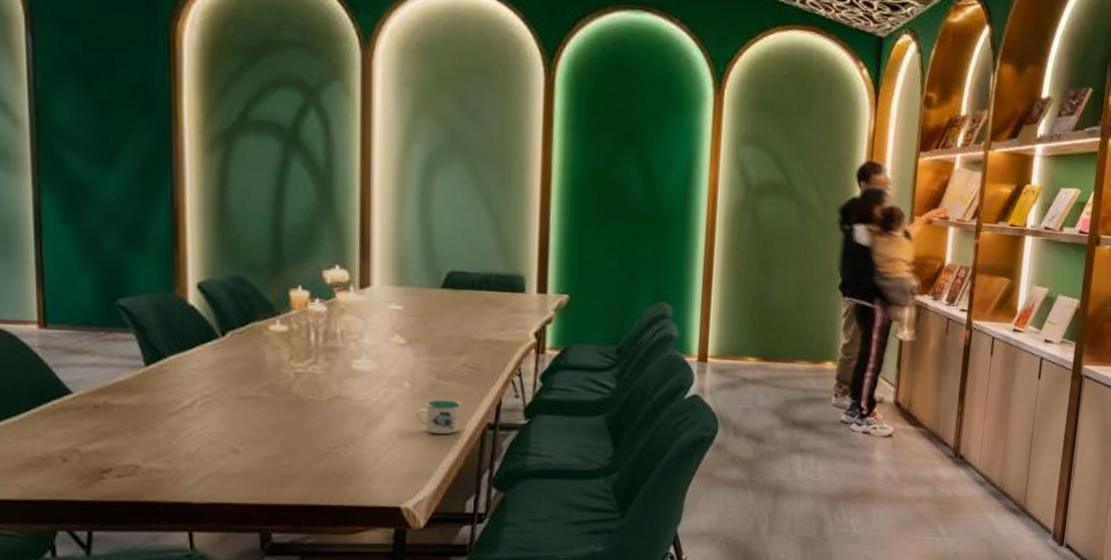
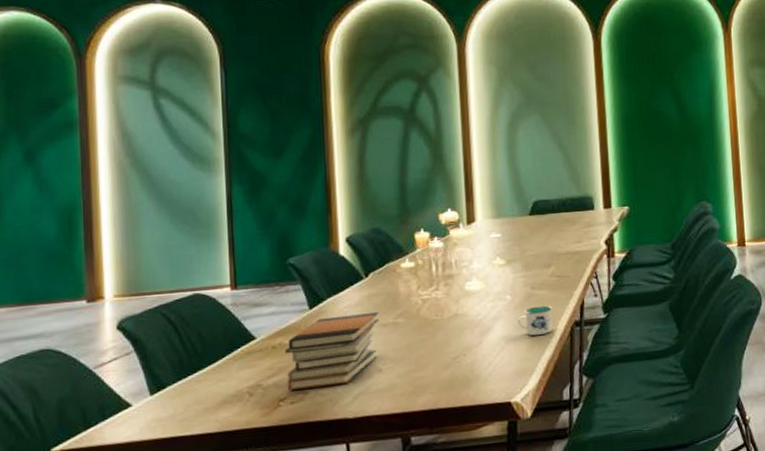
book stack: none [110,379,238,462] -> present [284,312,379,390]

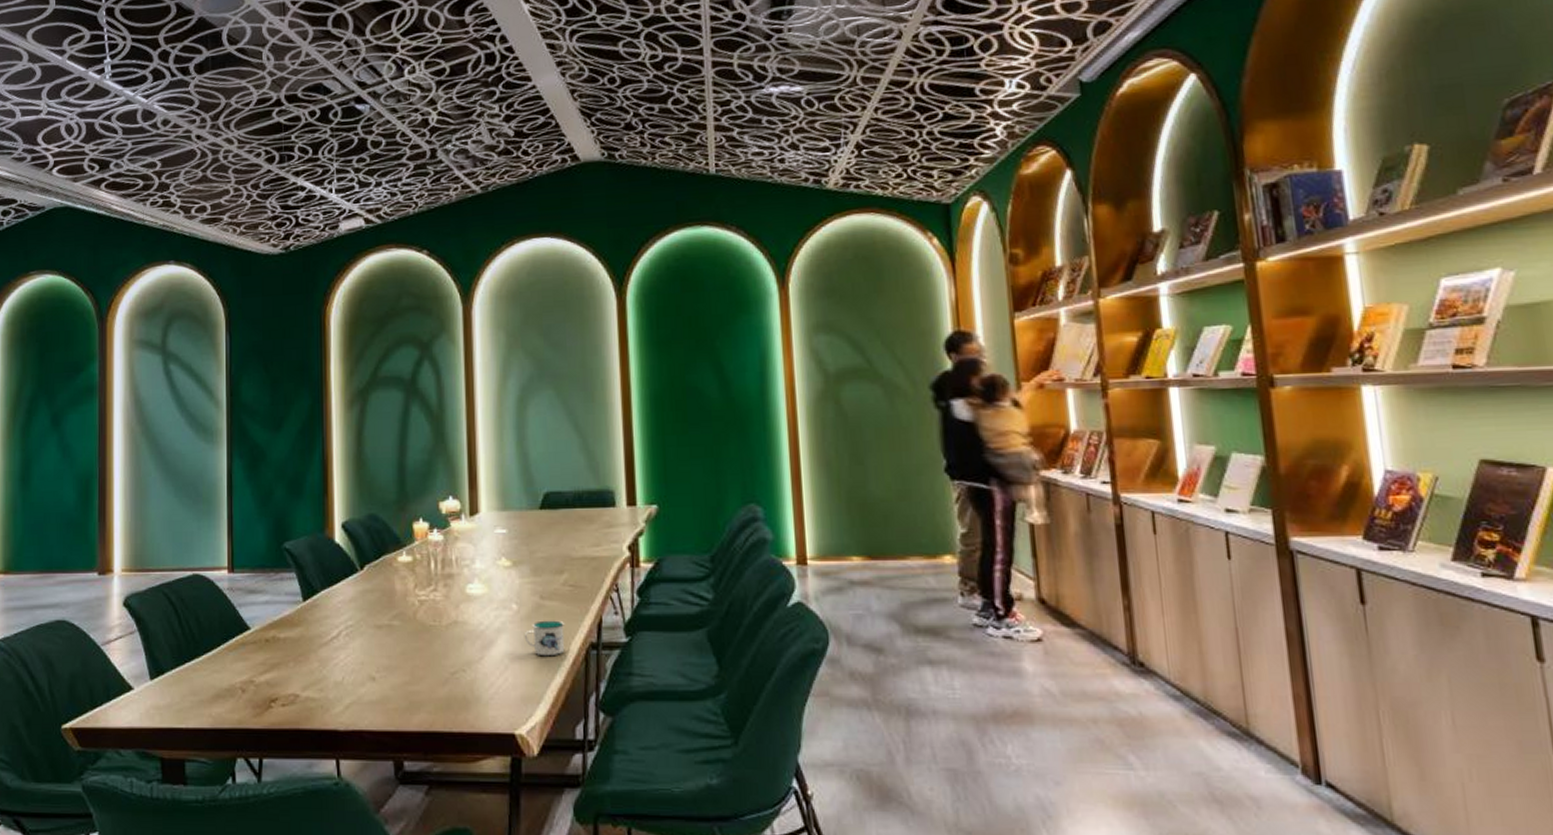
book stack: present [284,312,379,390] -> none [277,611,374,691]

